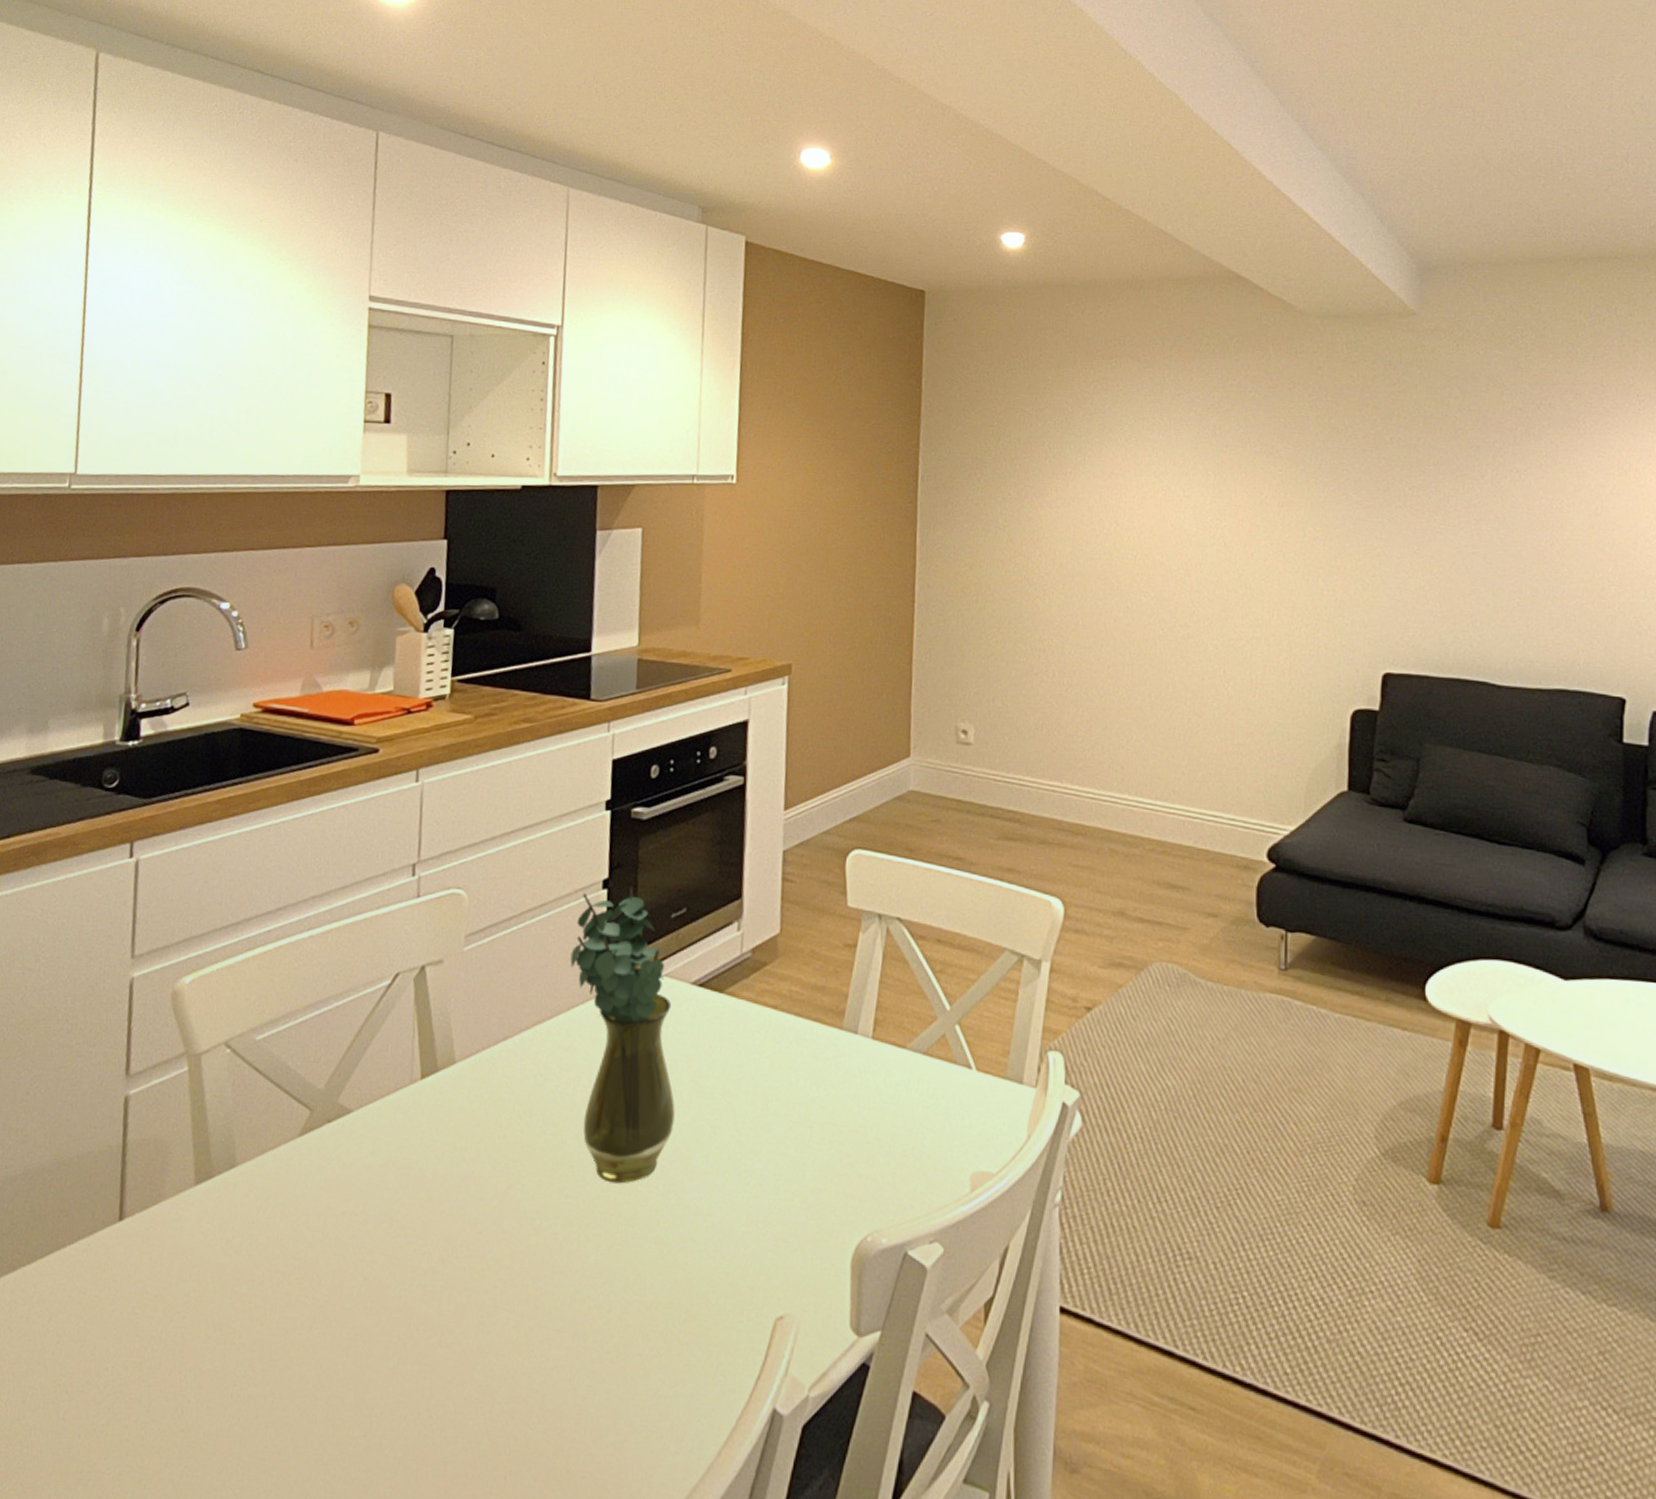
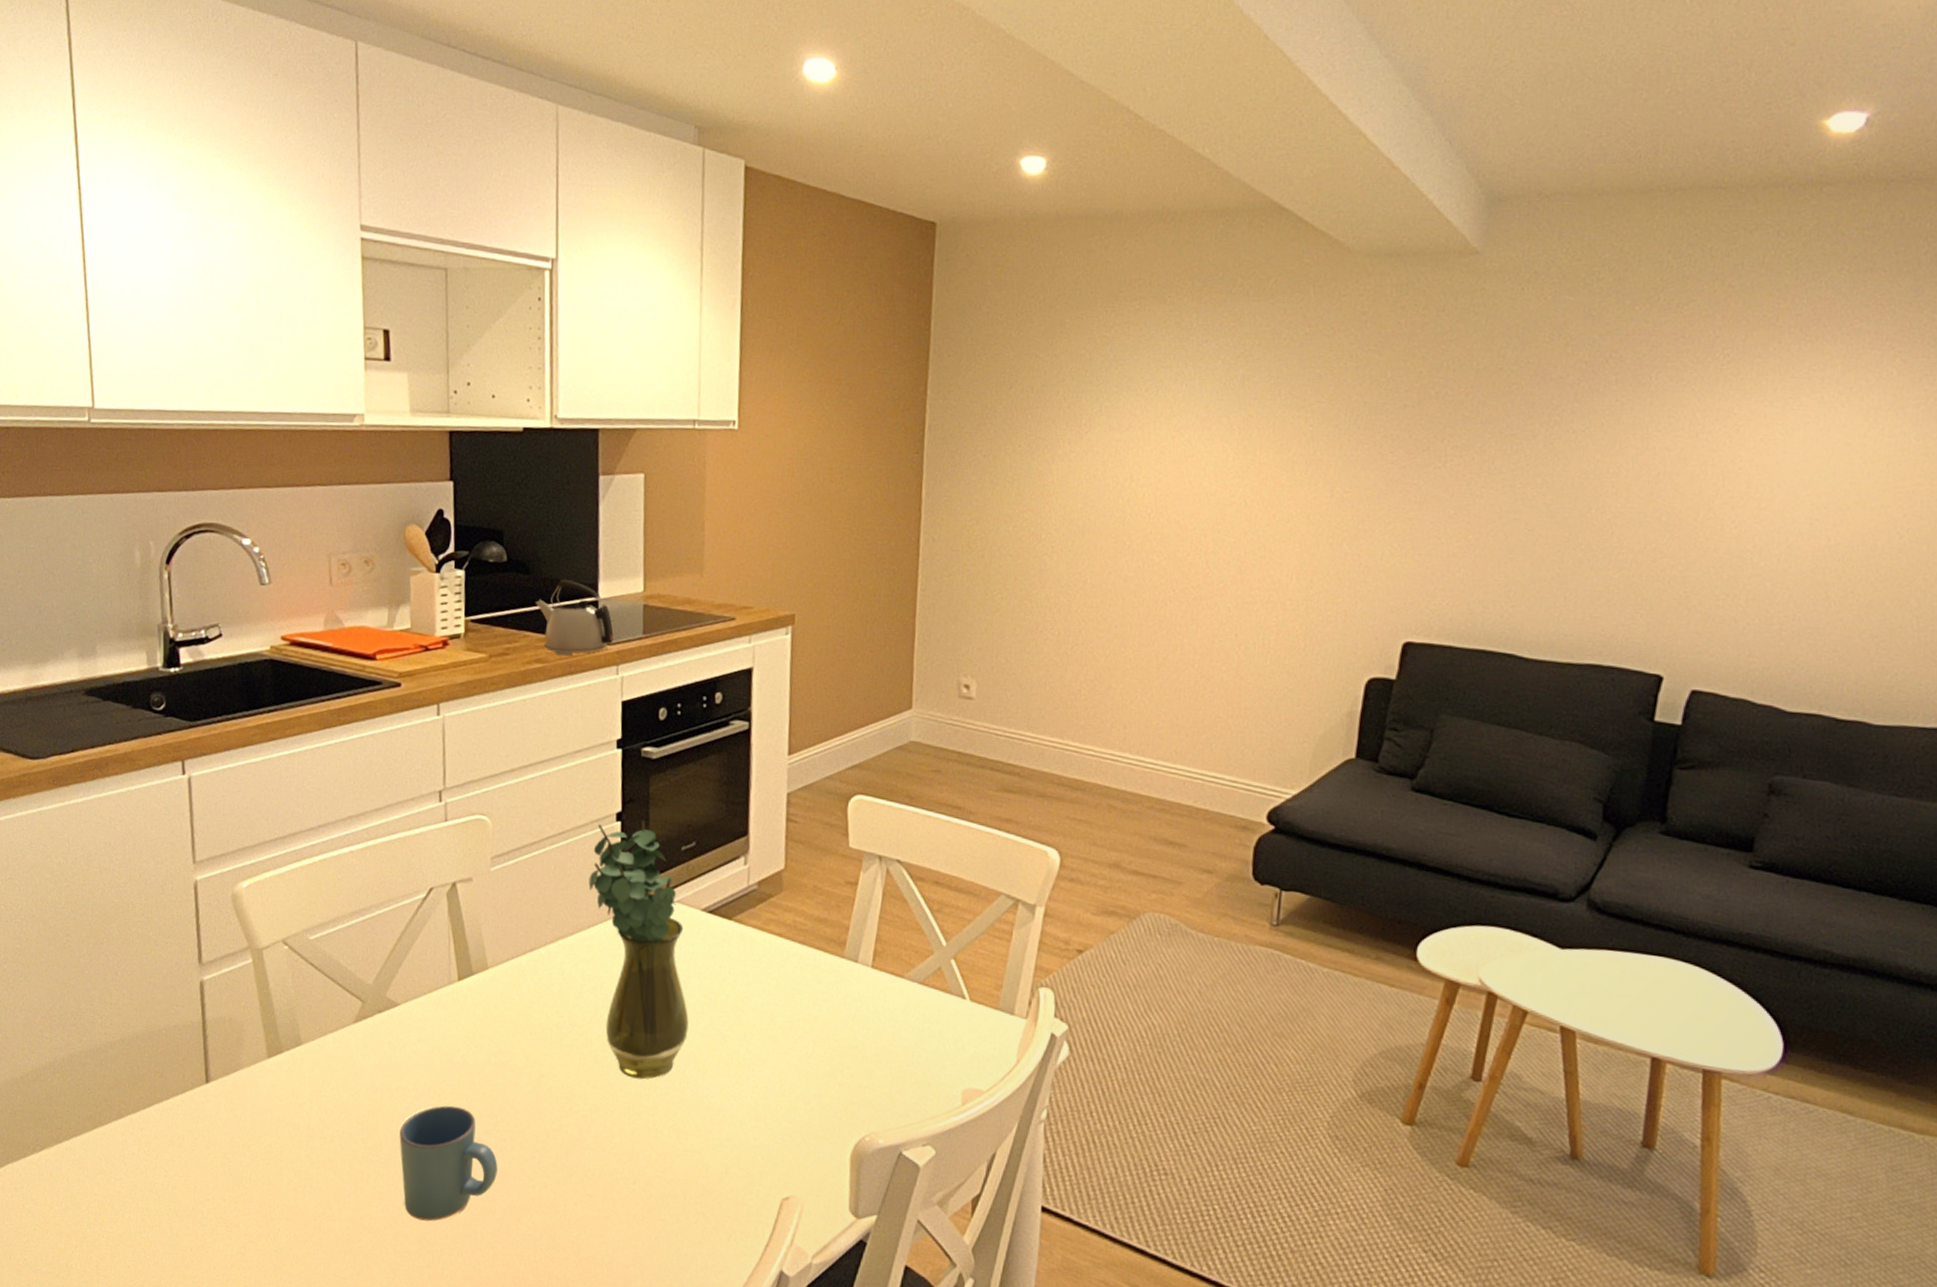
mug: none [341,1229,454,1378] -> present [399,1105,498,1222]
kettle: none [526,636,606,715] -> present [535,580,614,657]

